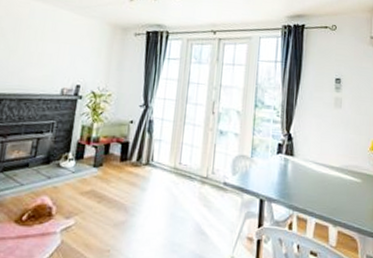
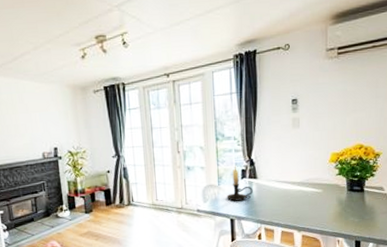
candle holder: none [258,137,288,179] -> present [227,165,253,202]

